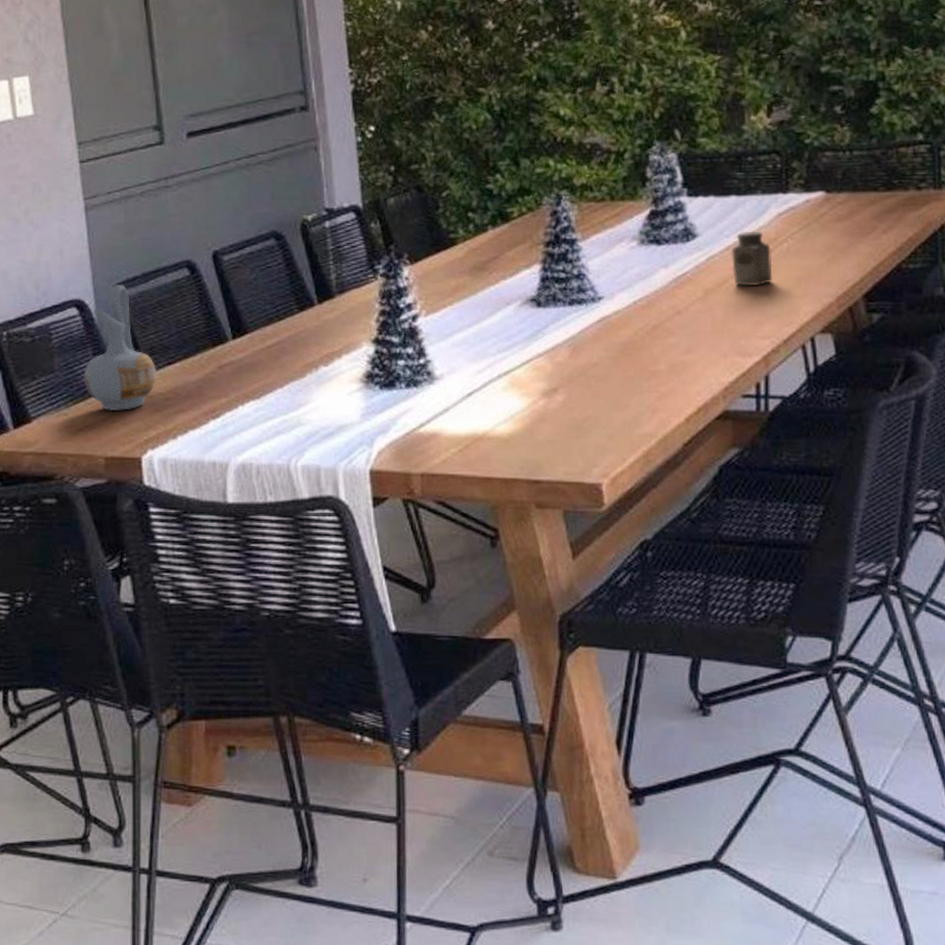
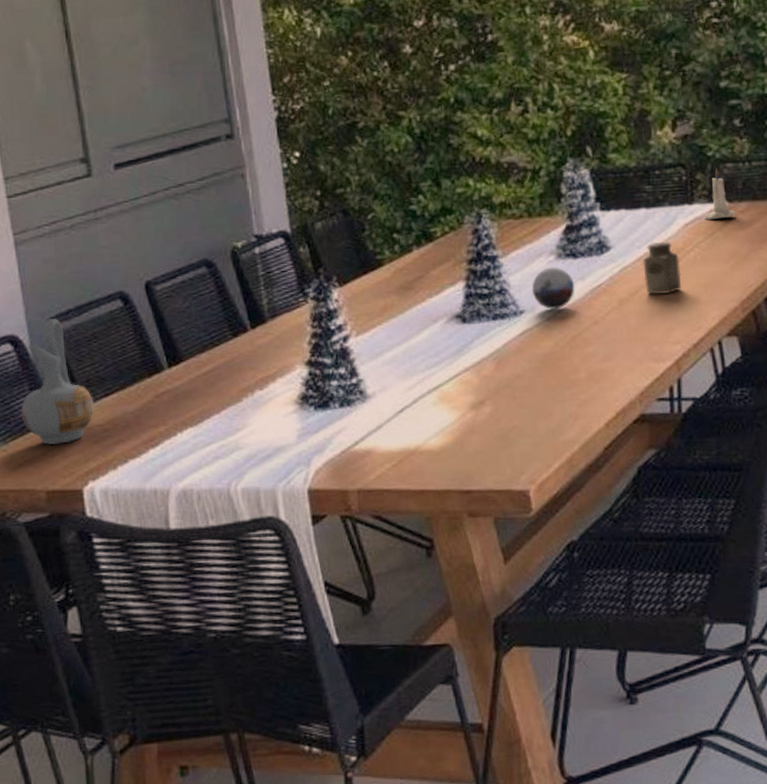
decorative orb: none [611,252,658,298] -> present [531,266,575,310]
candle: none [799,156,834,210] -> present [704,168,736,220]

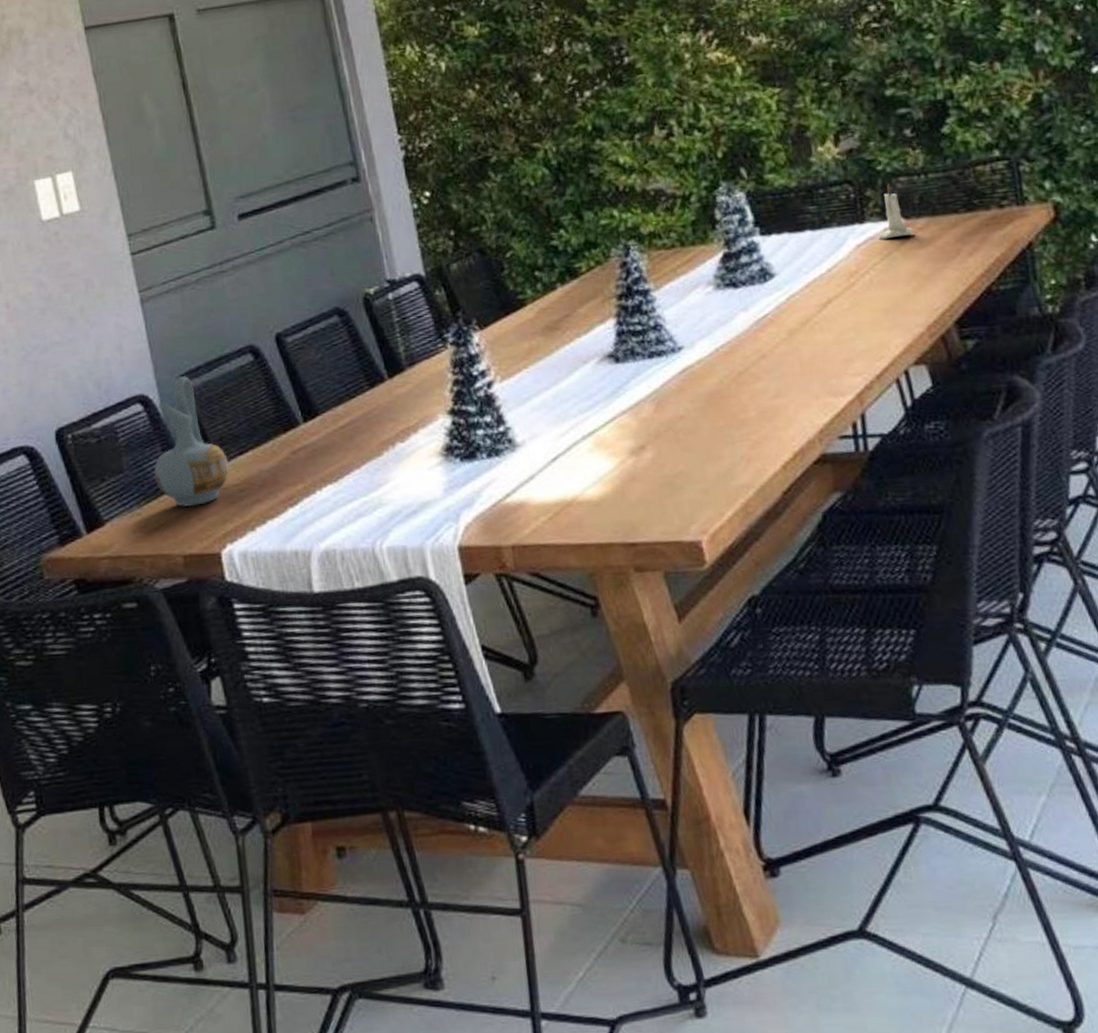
decorative orb: present [531,266,575,310] -> none [689,297,738,345]
salt shaker: present [643,241,681,295] -> none [812,264,858,323]

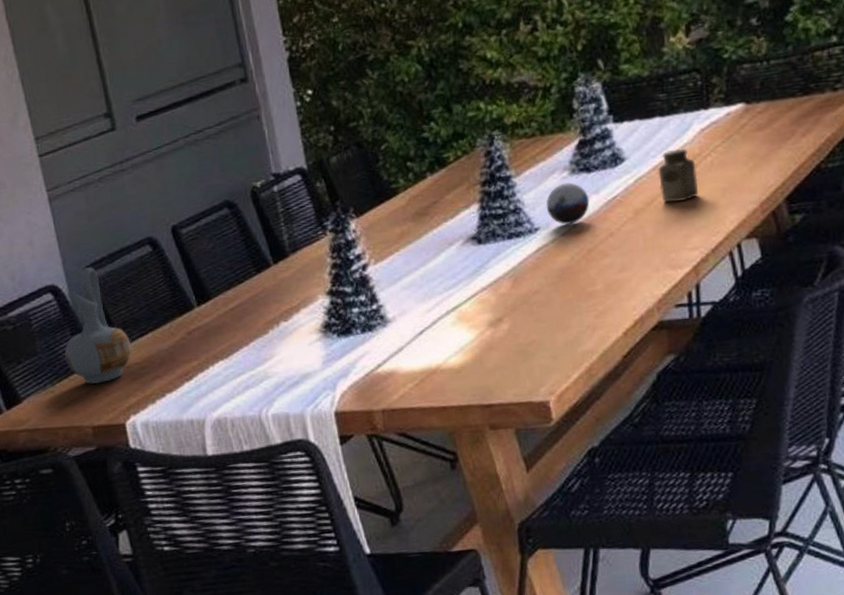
decorative orb: none [689,297,738,345] -> present [545,181,590,226]
salt shaker: none [812,264,858,323] -> present [658,148,698,203]
candle: present [878,183,914,240] -> none [720,70,754,124]

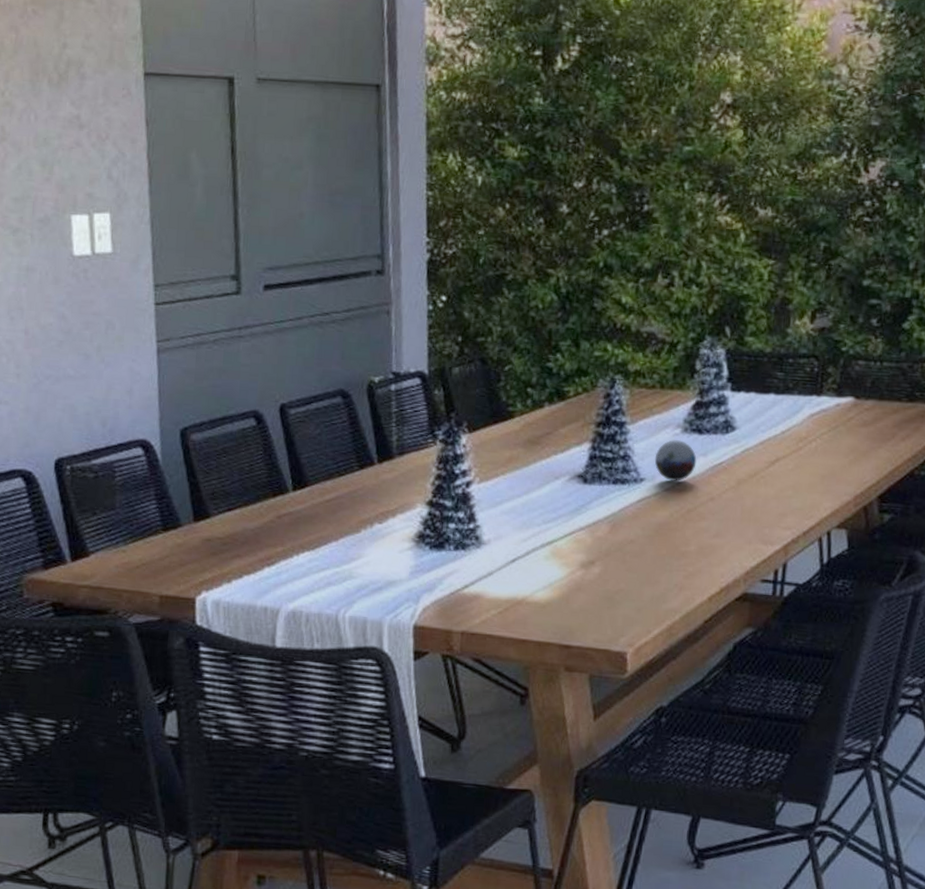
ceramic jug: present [64,267,131,384] -> none [144,429,217,552]
salt shaker: present [658,148,698,203] -> none [764,428,801,480]

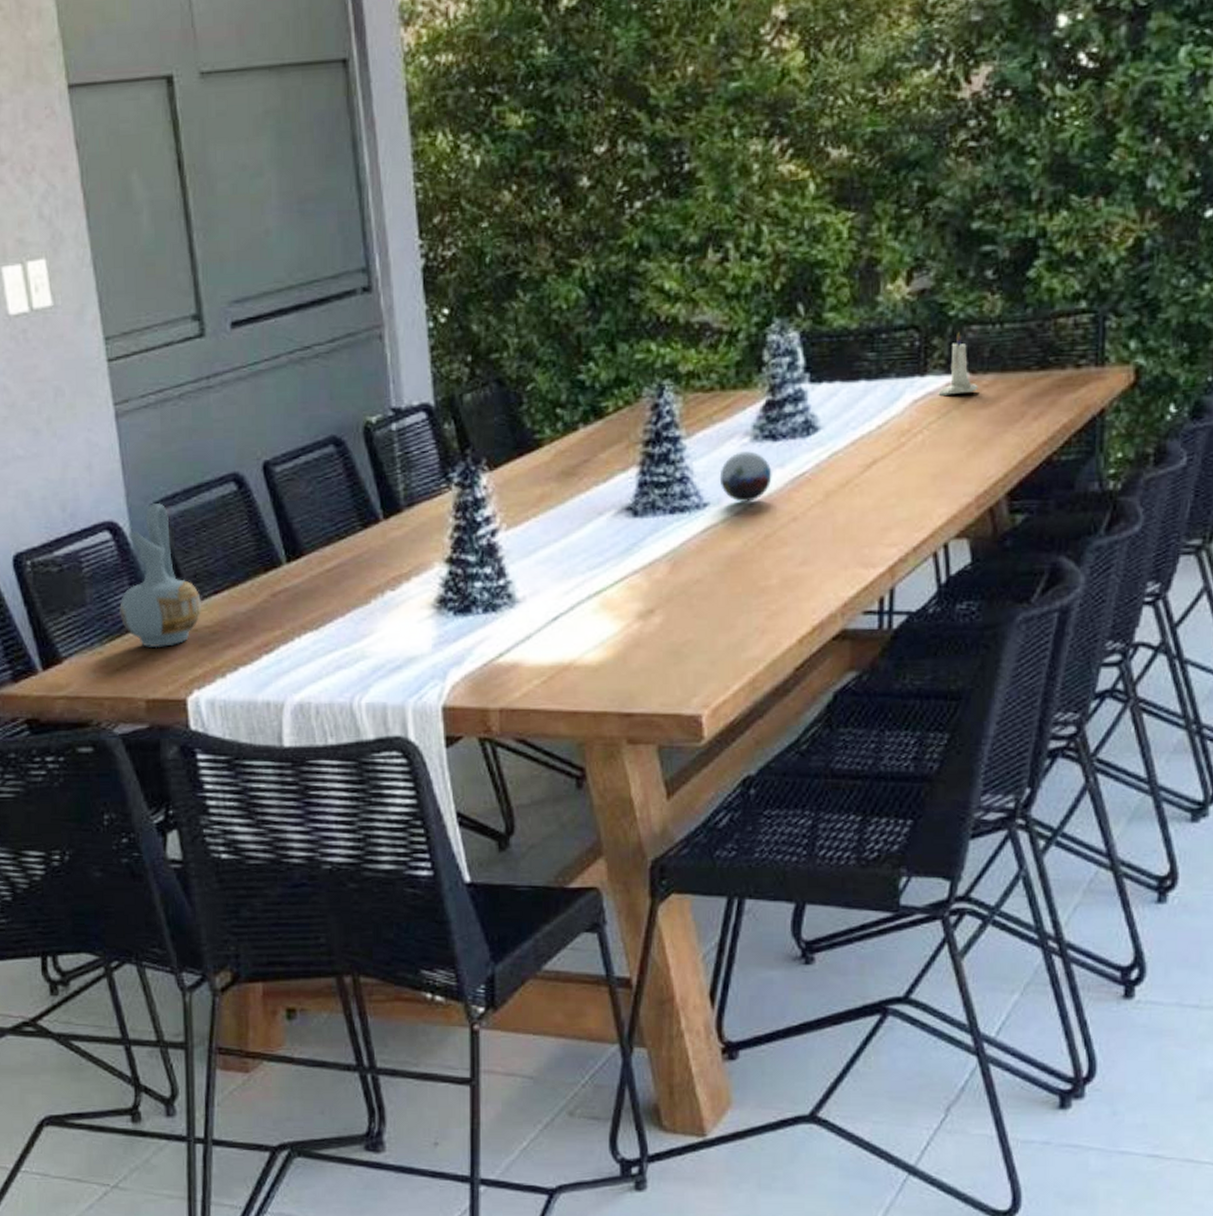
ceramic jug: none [144,429,217,552] -> present [119,503,202,648]
candle: none [830,364,861,414] -> present [938,331,978,396]

